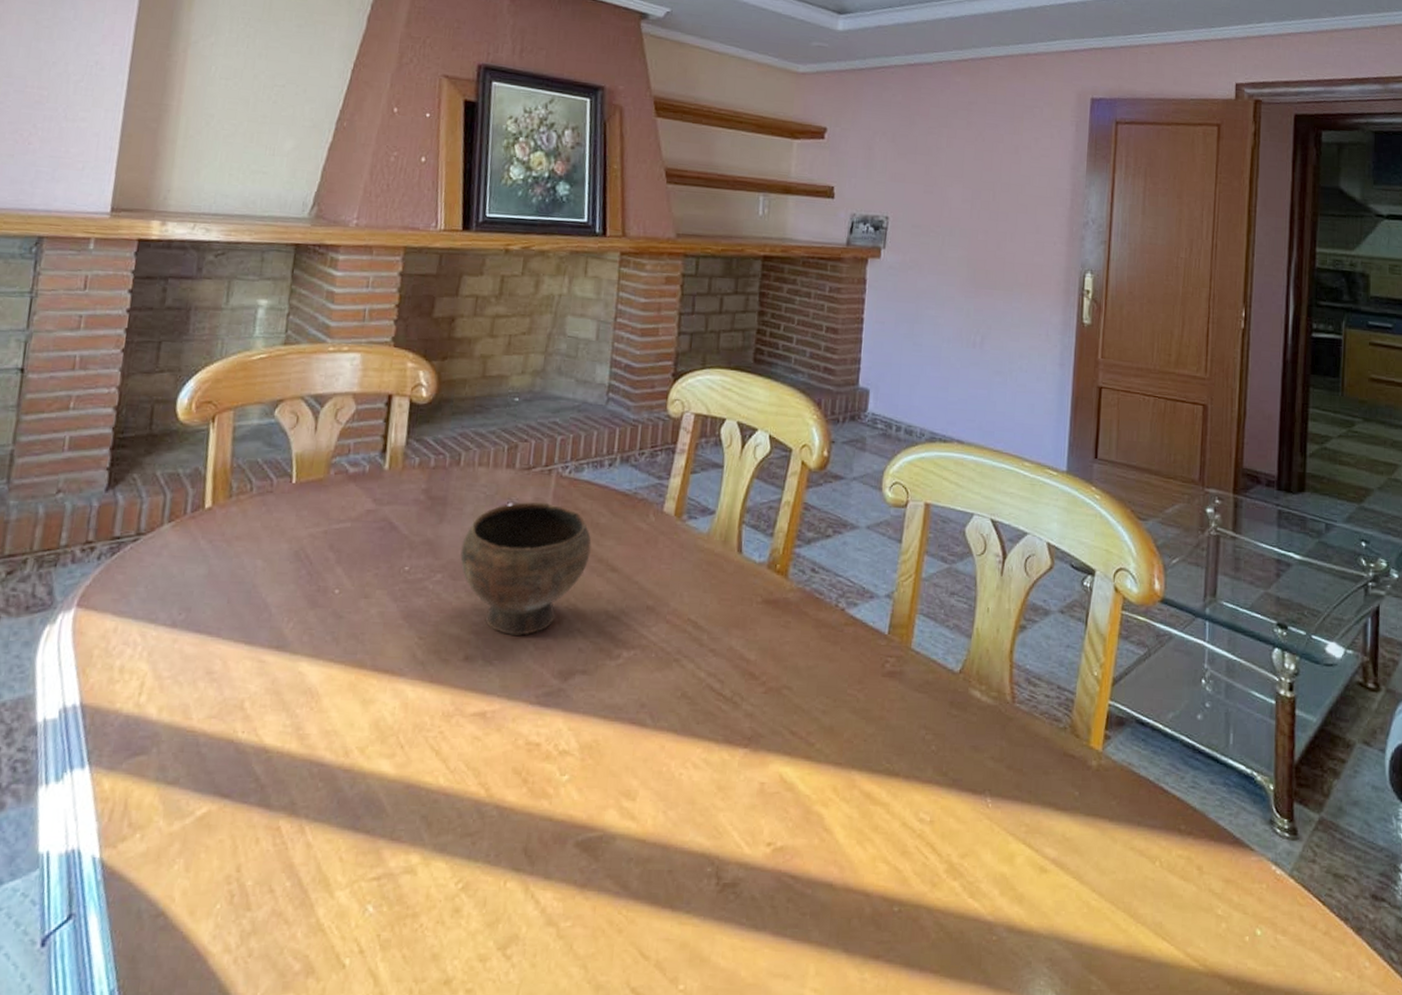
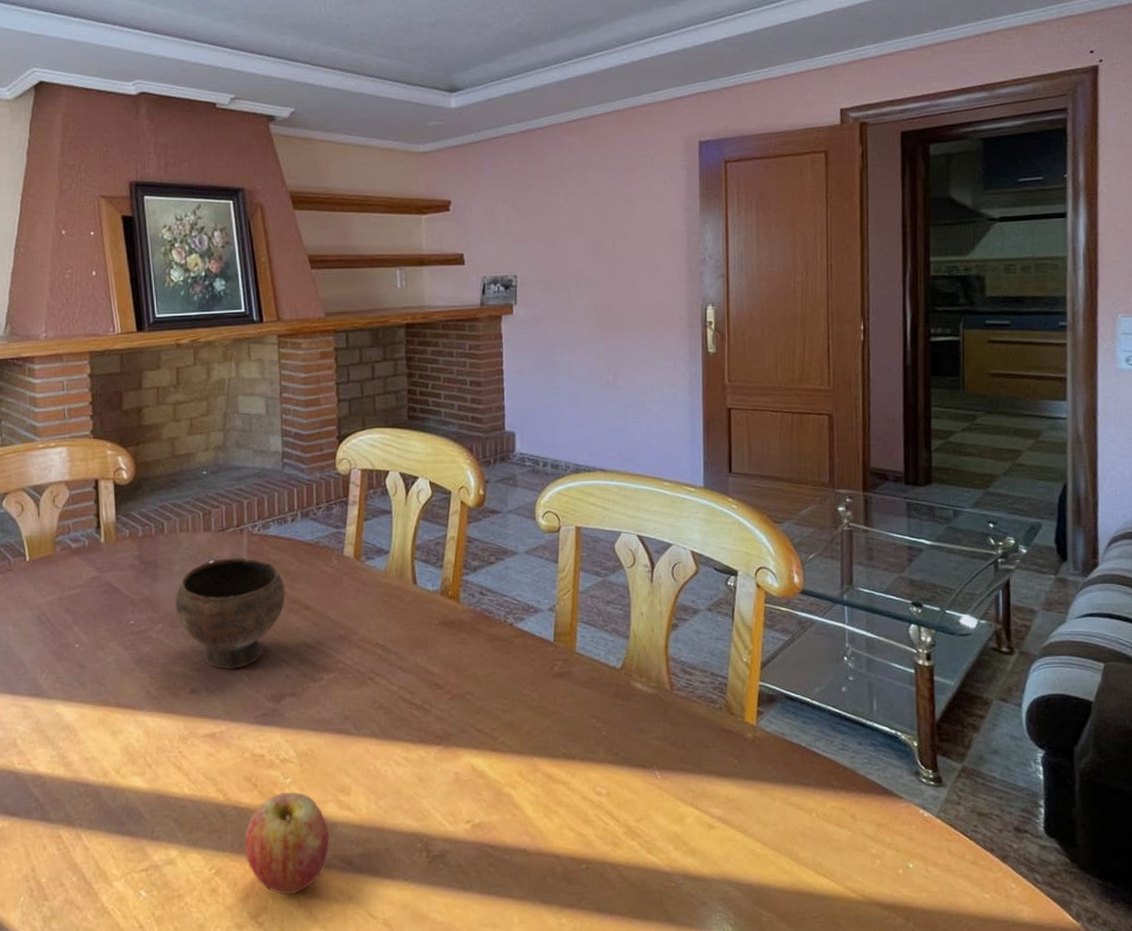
fruit: none [501,792,605,922] -> present [244,791,329,895]

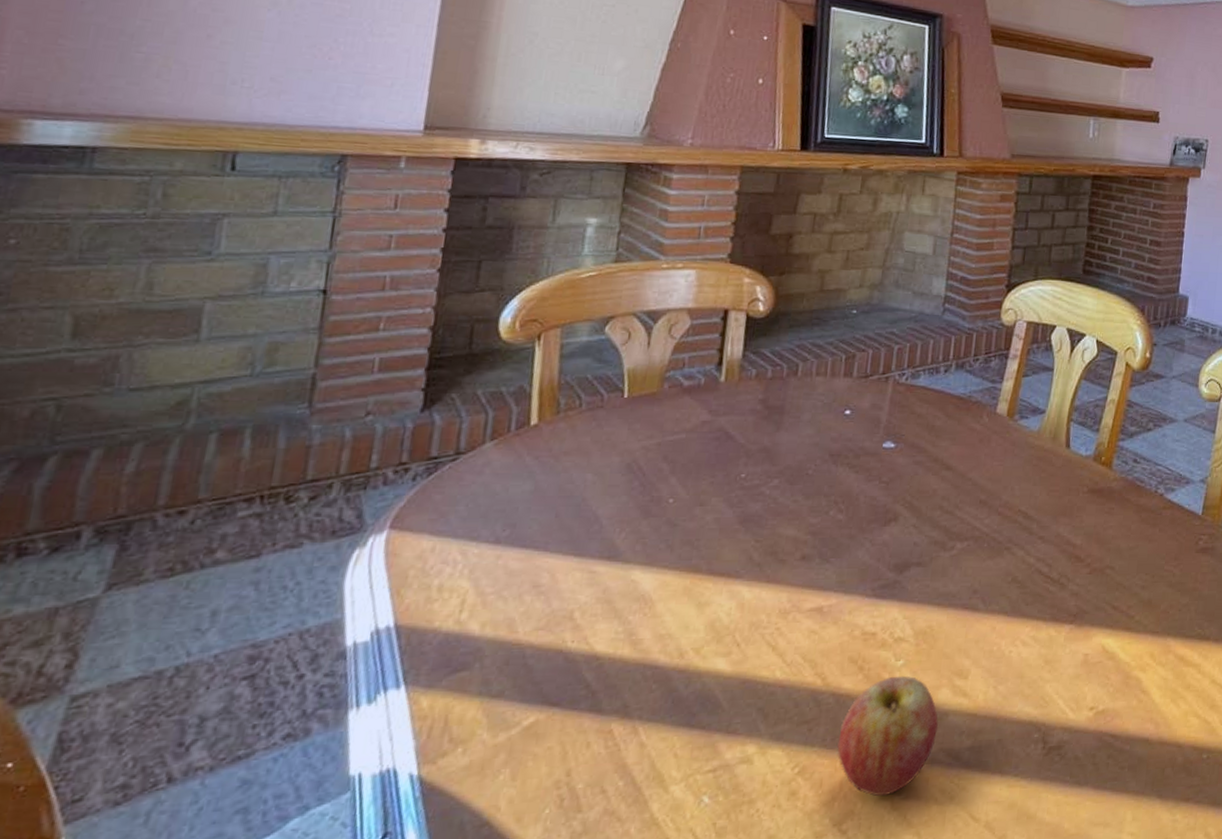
bowl: present [175,557,286,669] -> none [797,407,927,534]

